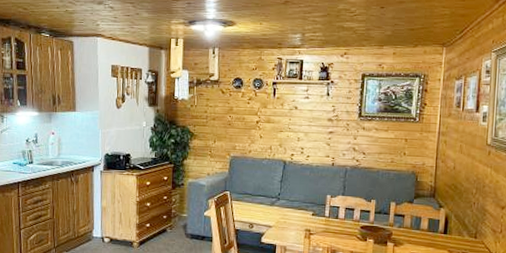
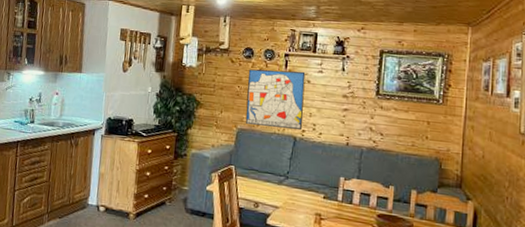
wall art: none [237,98,293,155] -> present [245,69,306,131]

